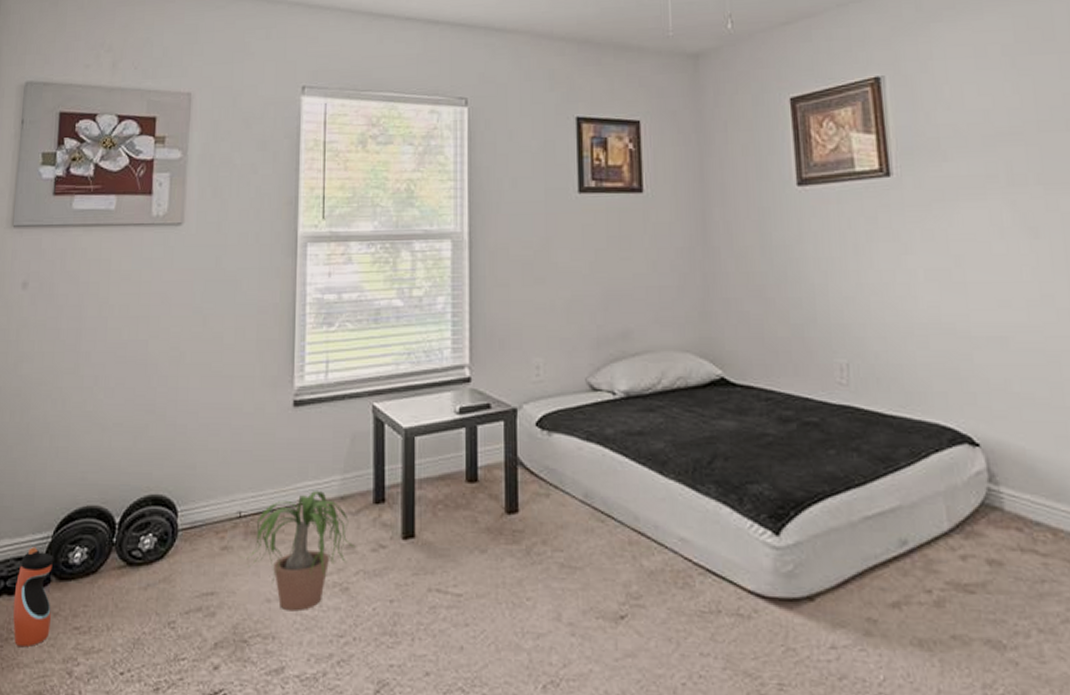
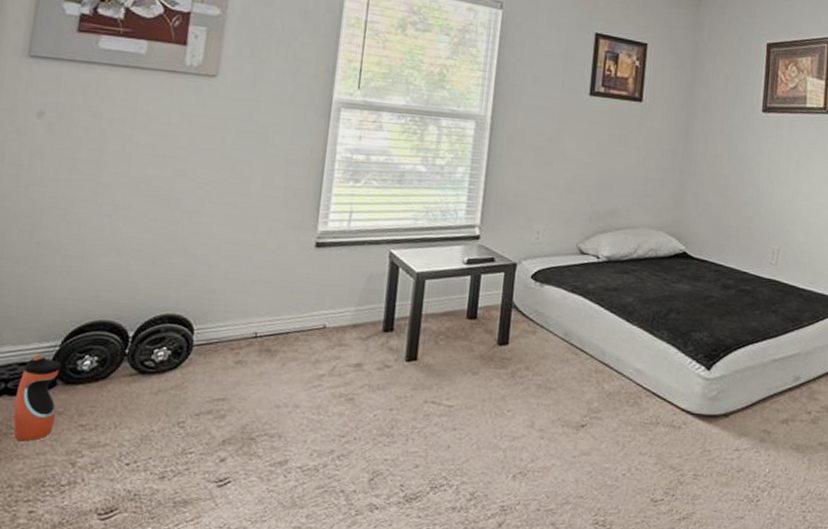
potted plant: present [239,491,356,612] -> none [252,319,363,416]

